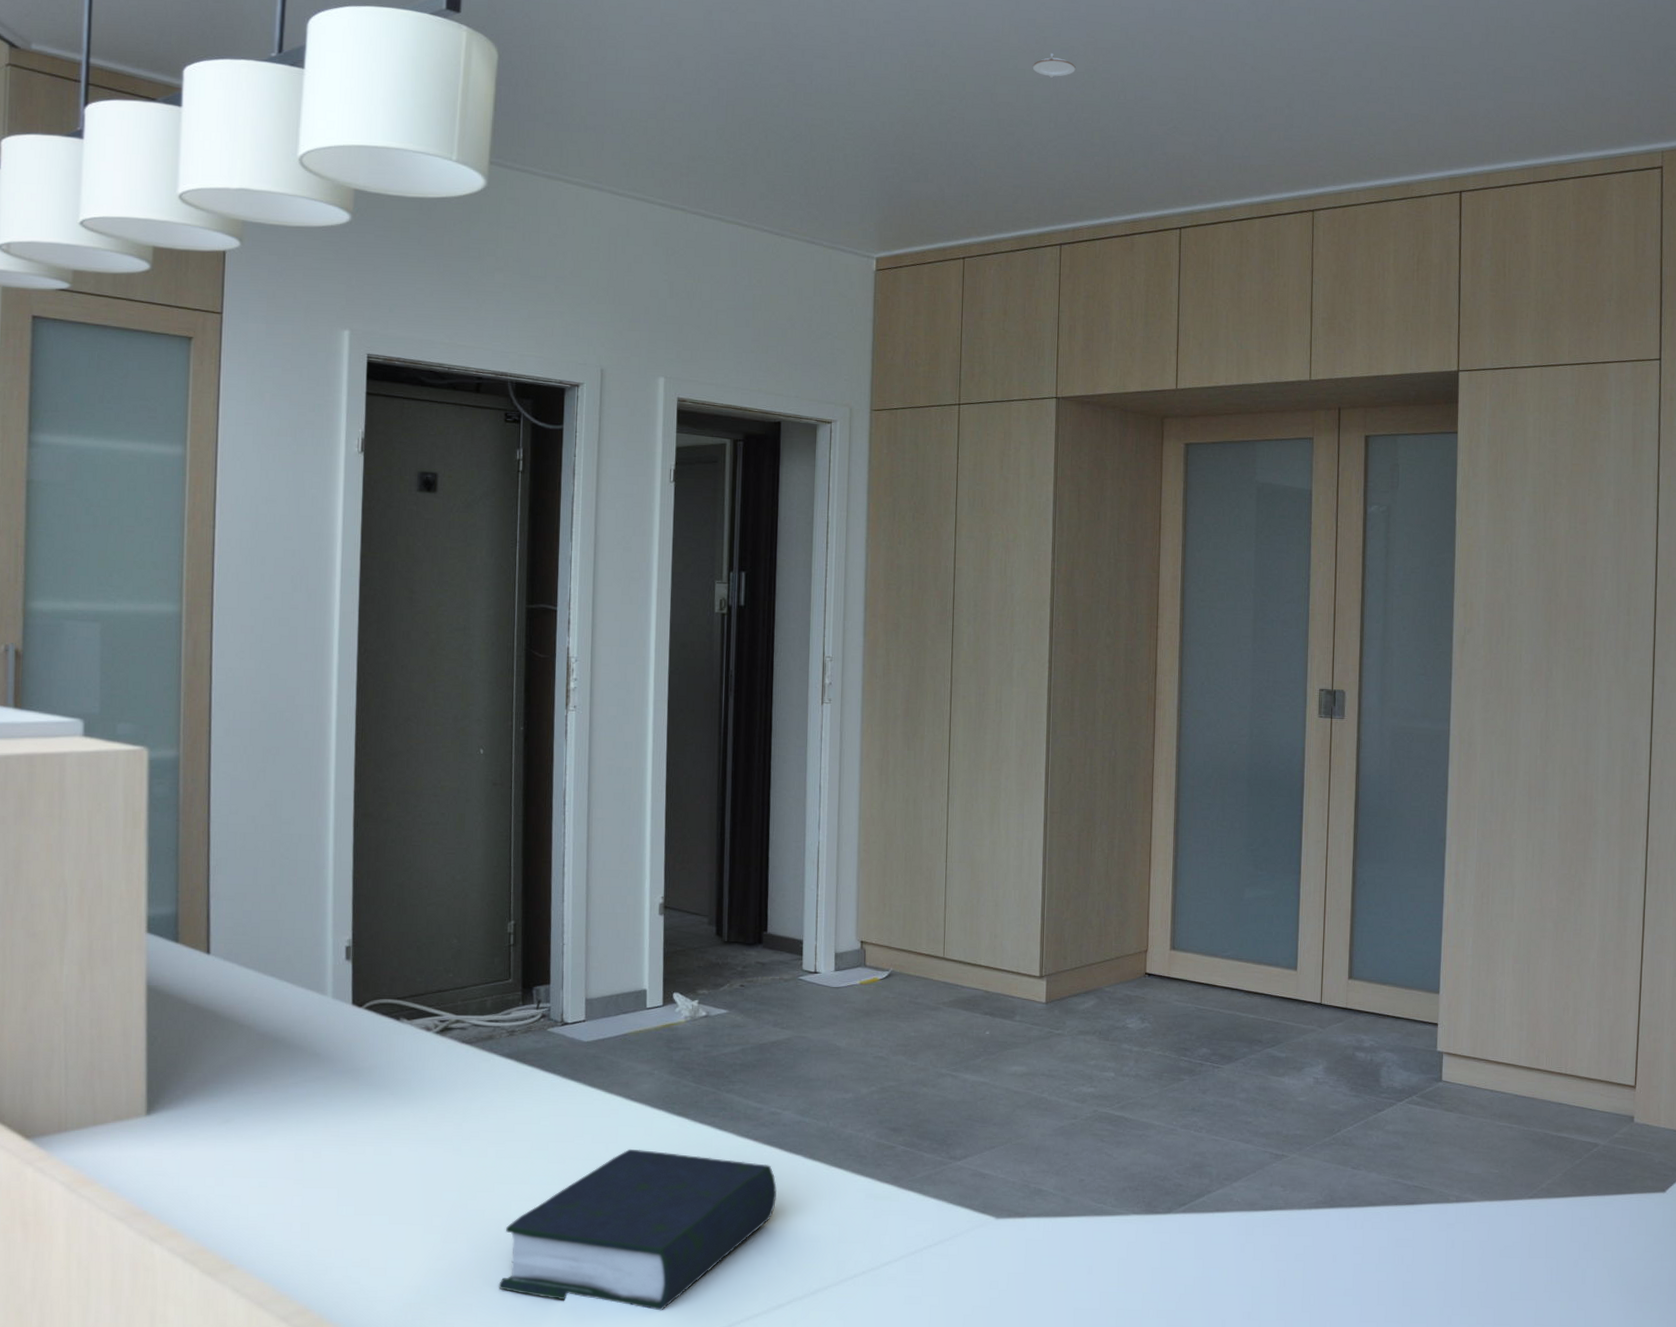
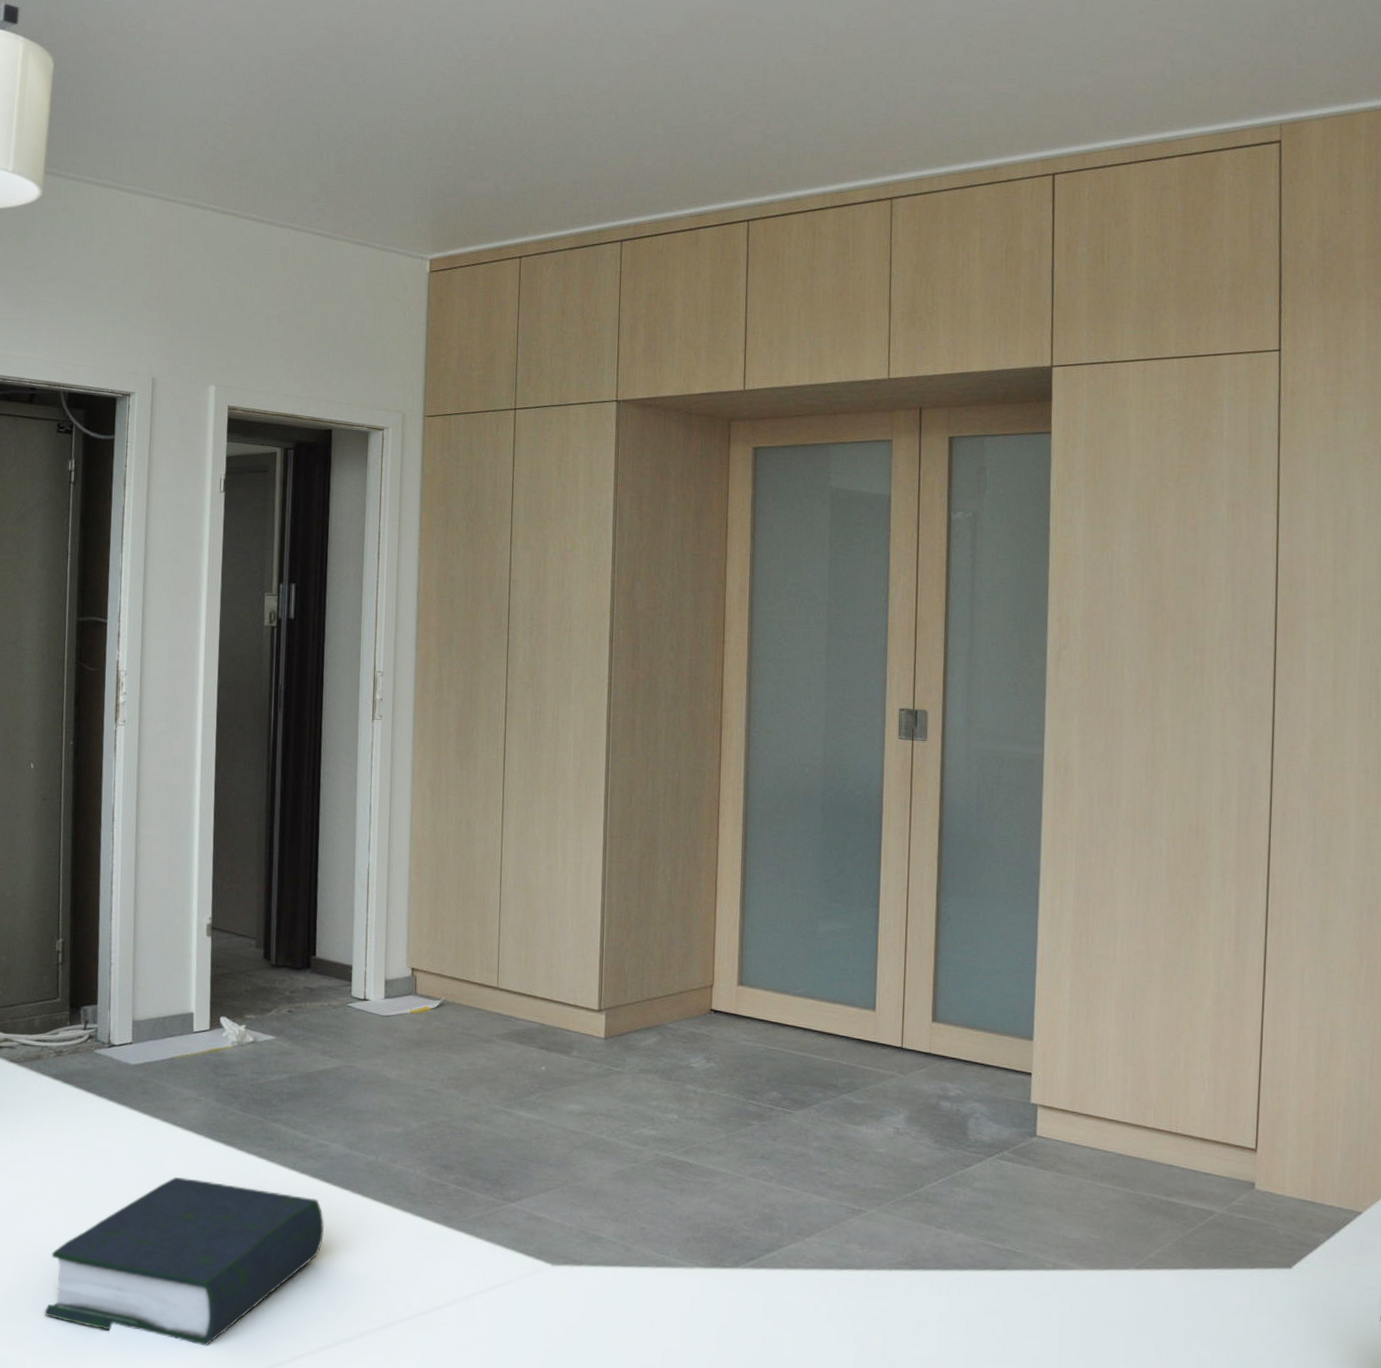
recessed light: present [1032,53,1076,79] -> none [592,42,637,69]

